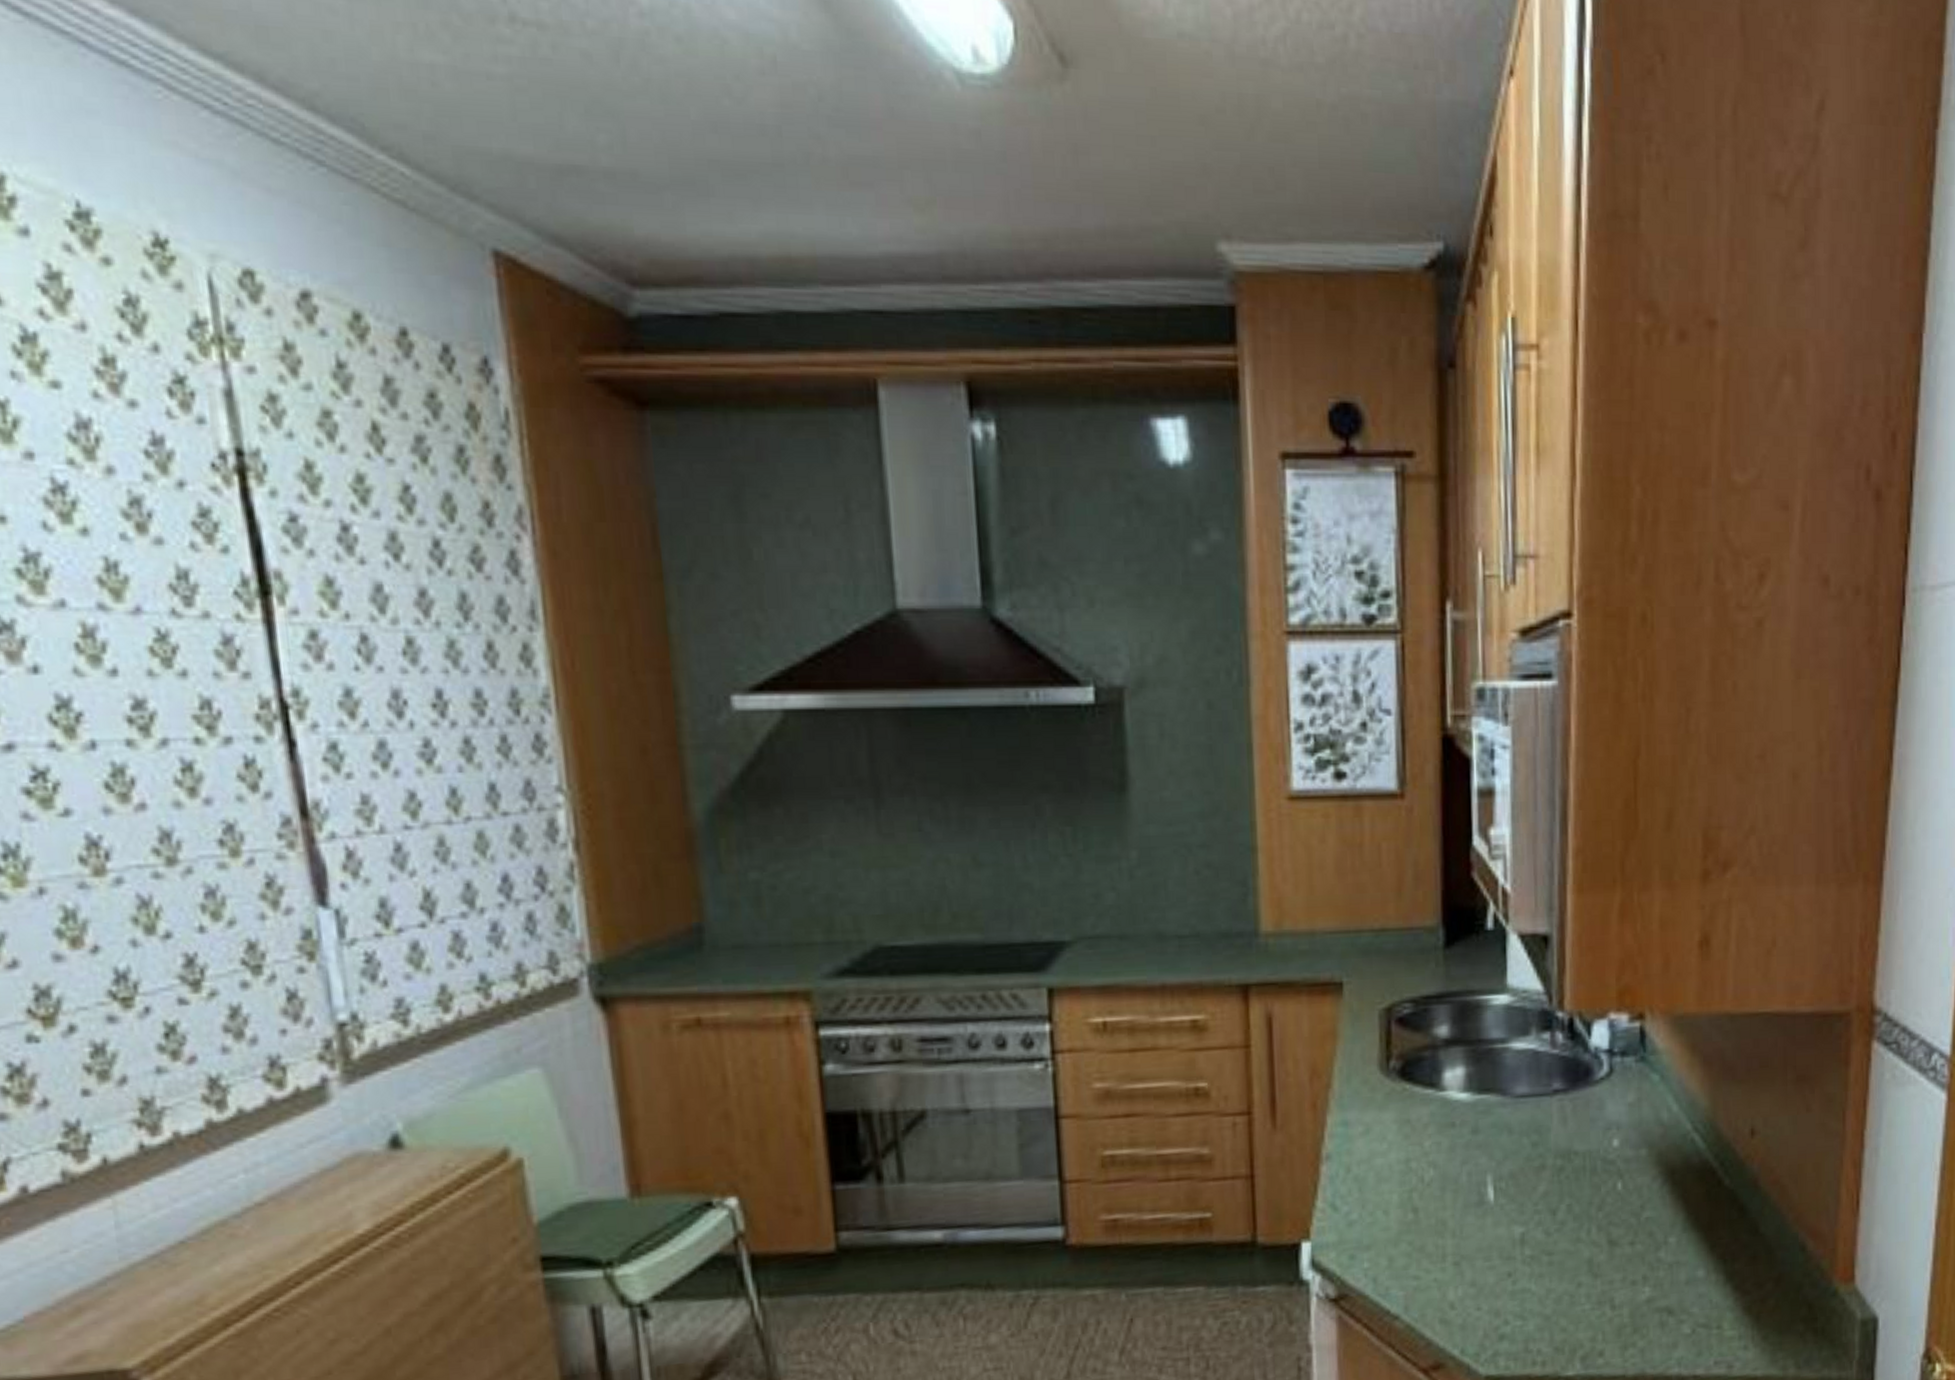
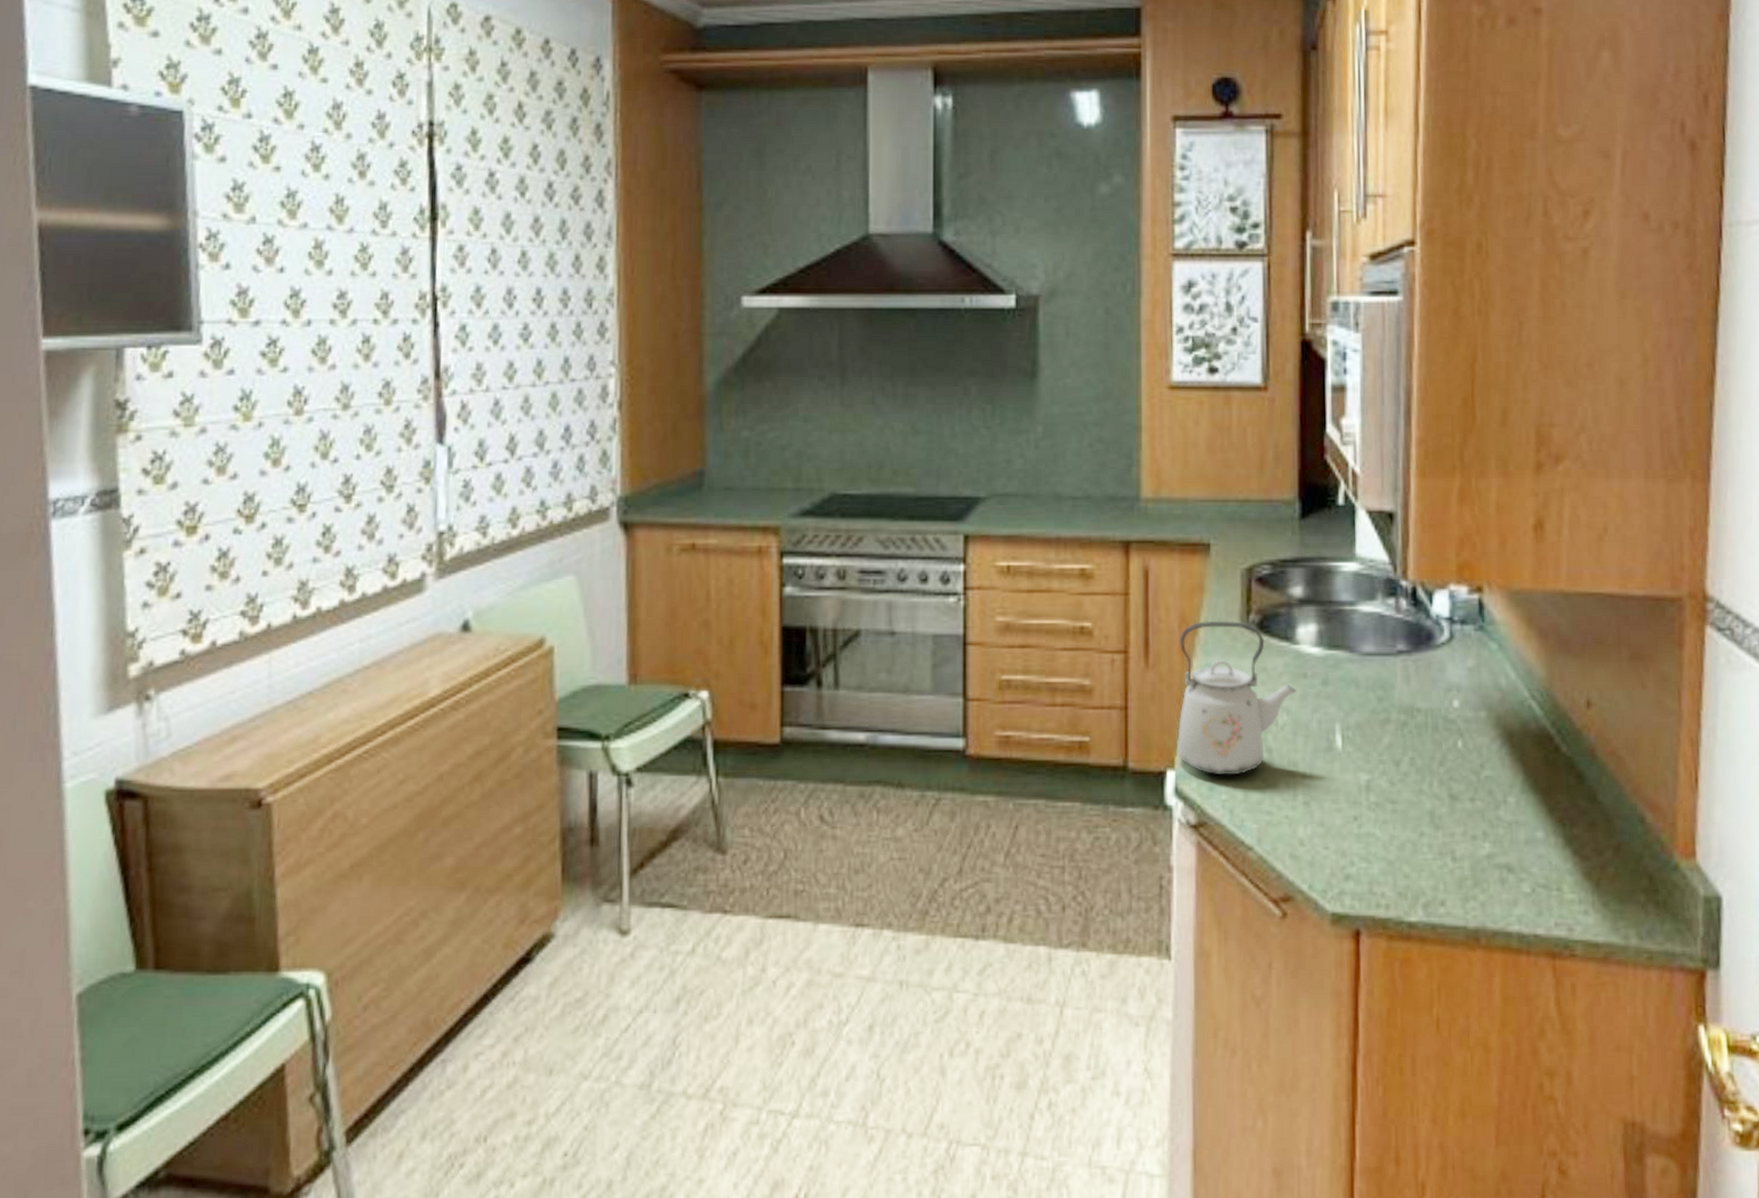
kettle: none [1310,1069,1444,1243] -> present [1176,620,1297,776]

